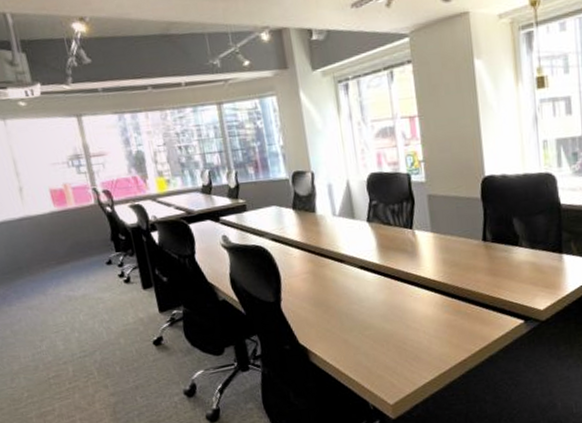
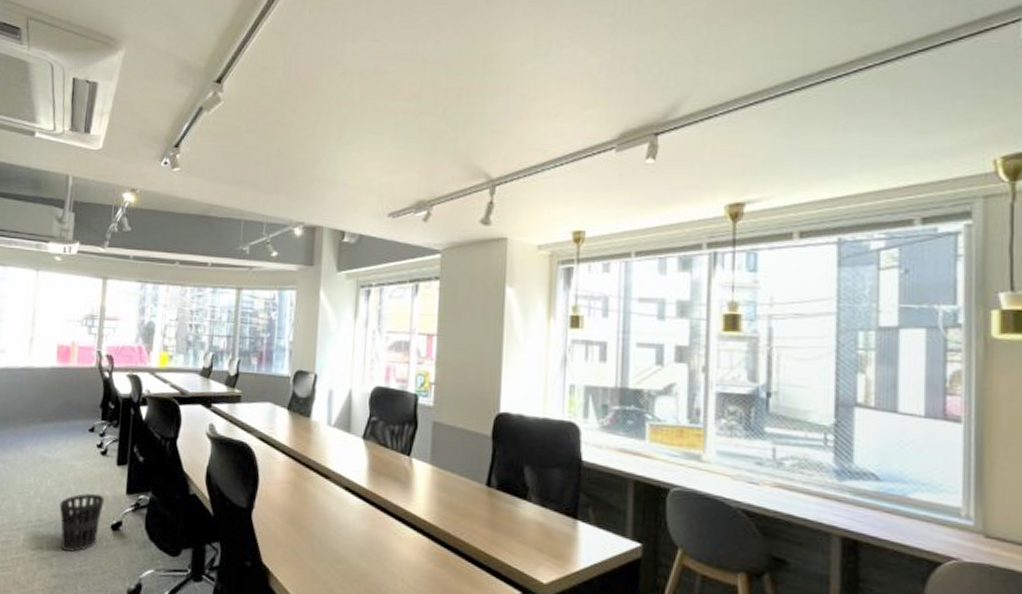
wastebasket: none [97,317,144,372] -> present [59,493,104,552]

